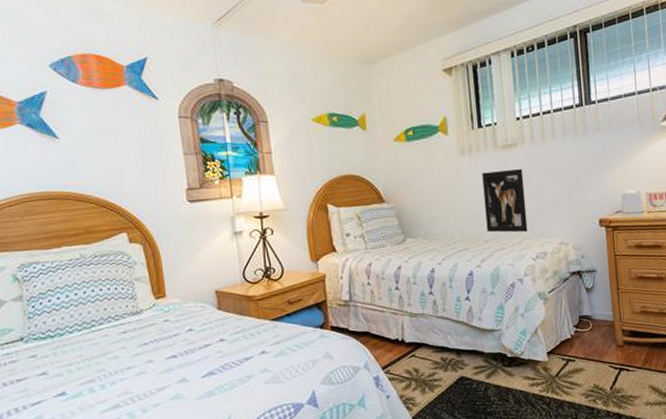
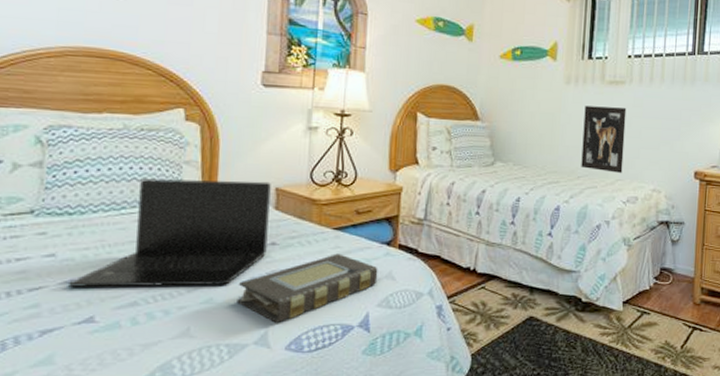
laptop: none [60,286,218,399] -> present [67,178,271,287]
book: none [199,341,318,409] -> present [237,253,378,323]

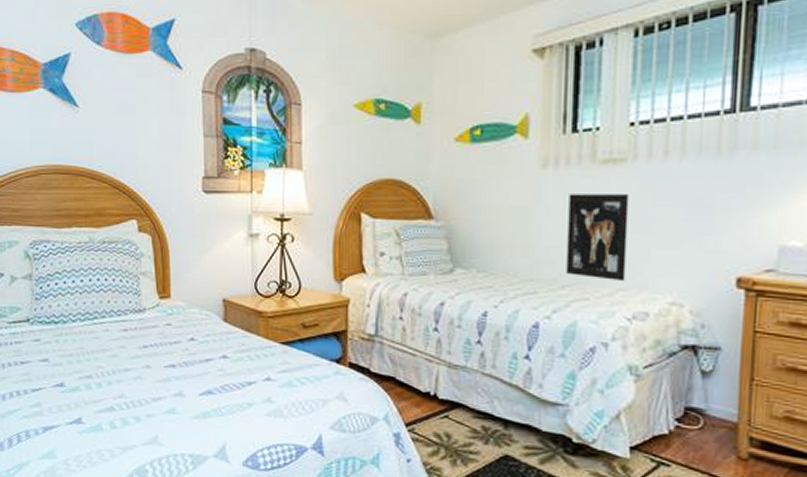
laptop: present [67,178,271,287] -> none [59,289,219,396]
book: present [237,253,378,323] -> none [196,369,329,438]

